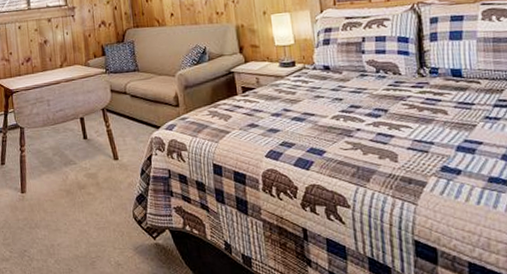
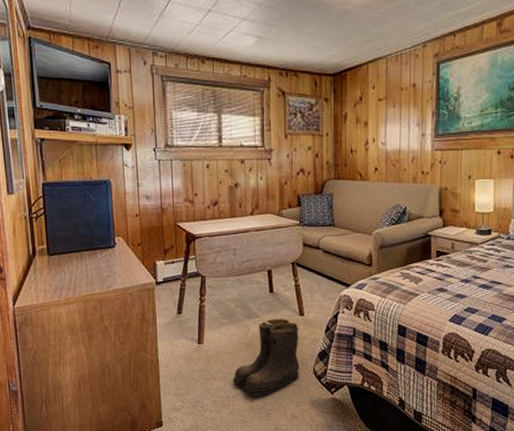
boots: none [55,164,120,244] -> present [232,319,299,397]

